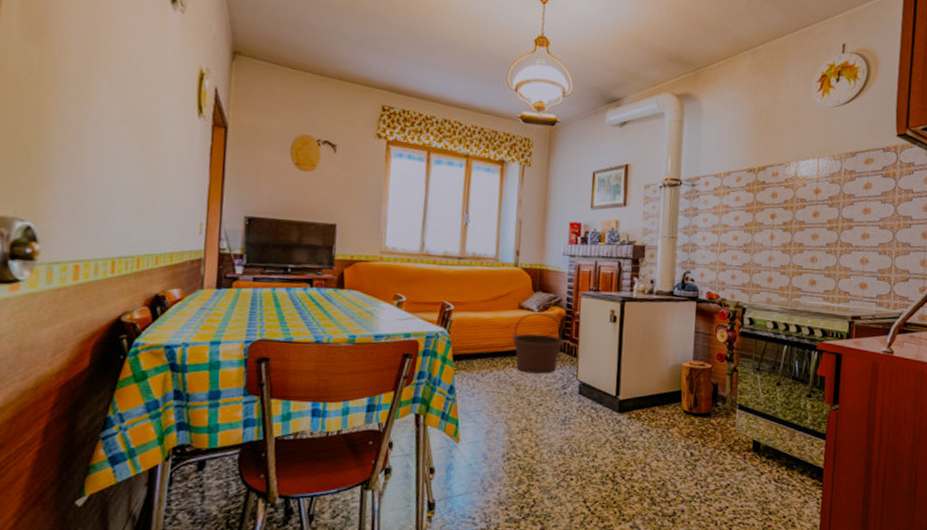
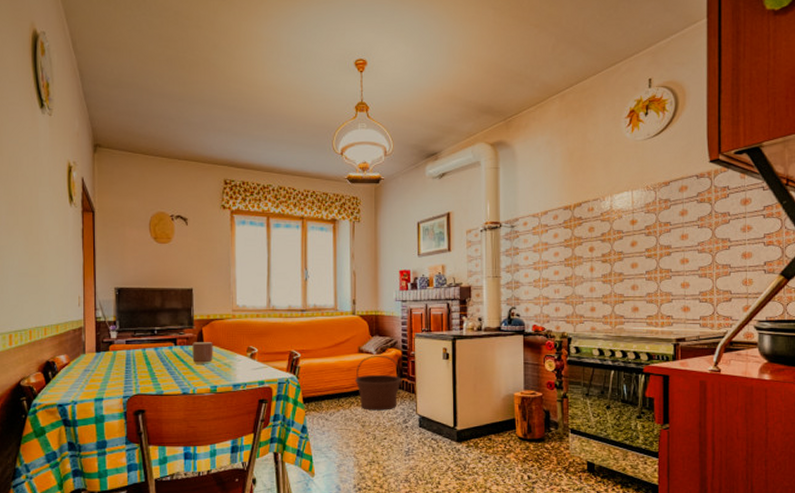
mug: none [329,285,356,311] -> present [192,342,213,364]

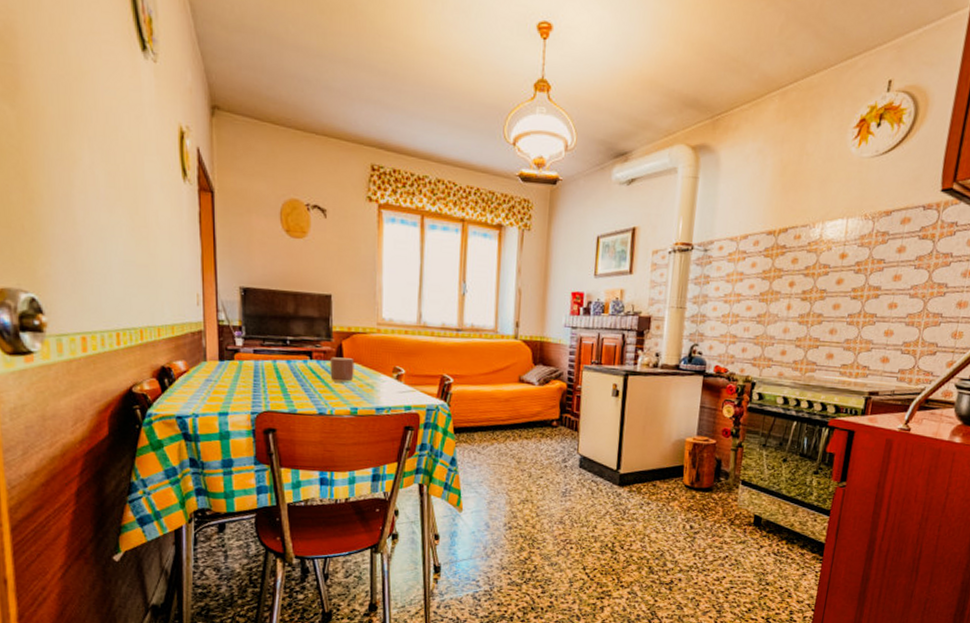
basket: present [355,356,401,411] -> none [513,387,564,447]

